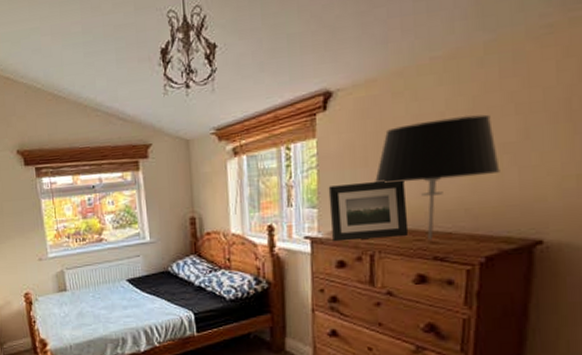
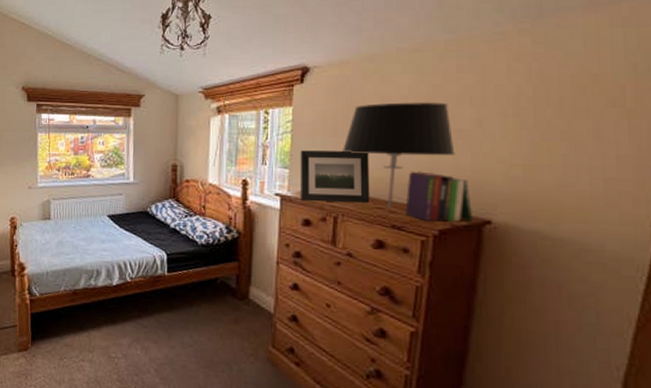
books: none [447,194,523,249] -> present [405,171,474,222]

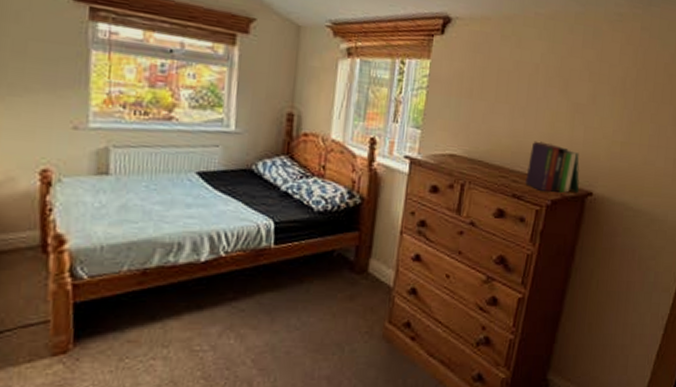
picture frame: present [299,150,370,204] -> none [430,110,500,172]
table lamp: present [343,102,455,211] -> none [476,67,572,180]

